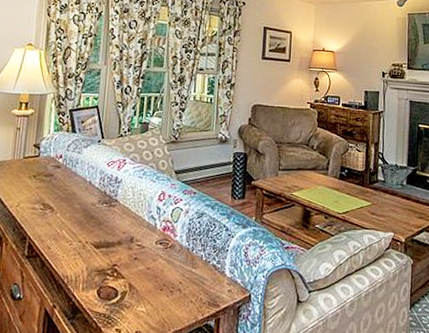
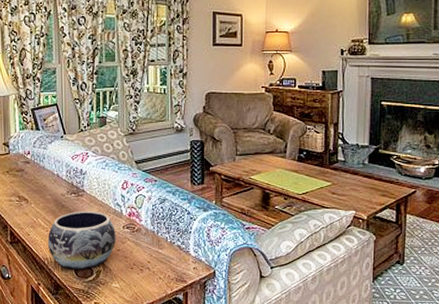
decorative bowl: none [69,223,148,290] -> present [47,211,116,269]

